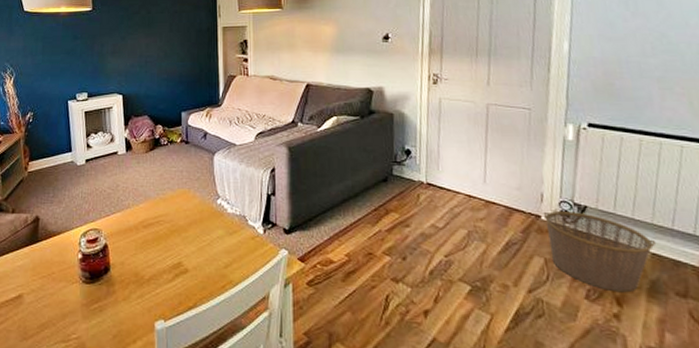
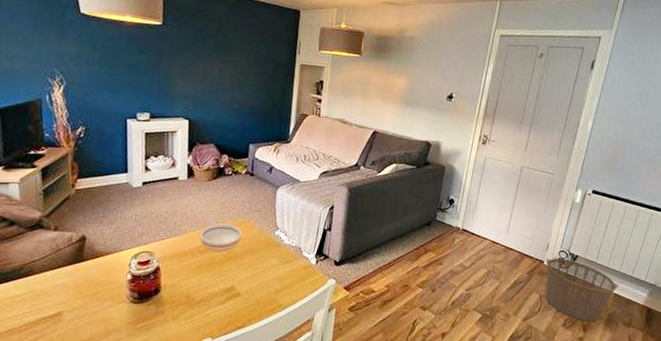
bowl: none [143,195,184,225] -> present [200,223,242,252]

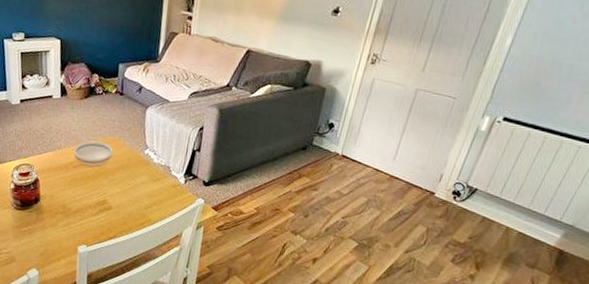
basket: present [545,258,619,322] -> none [433,189,526,260]

